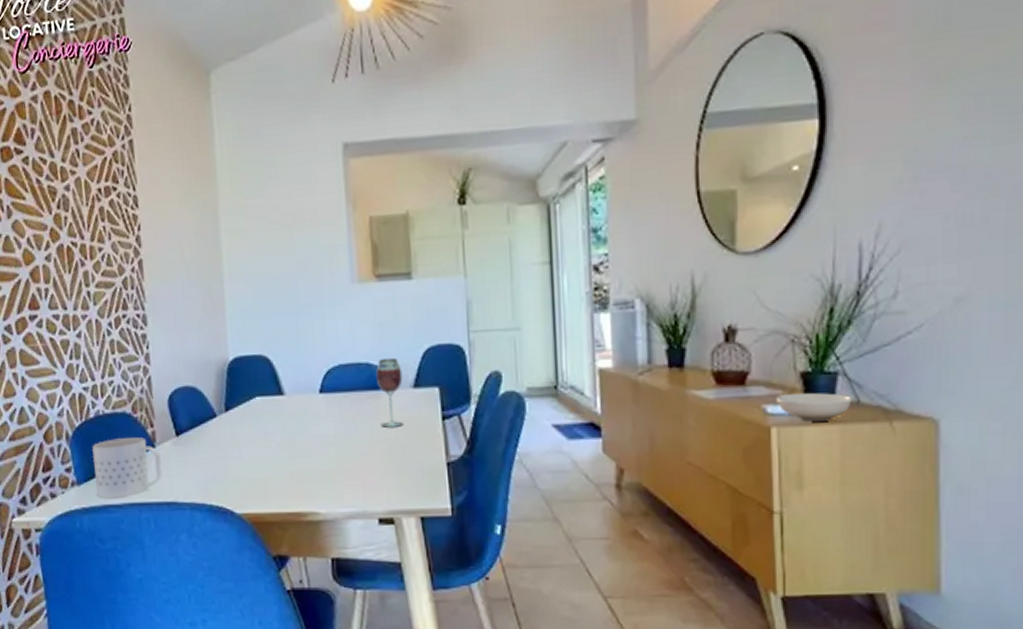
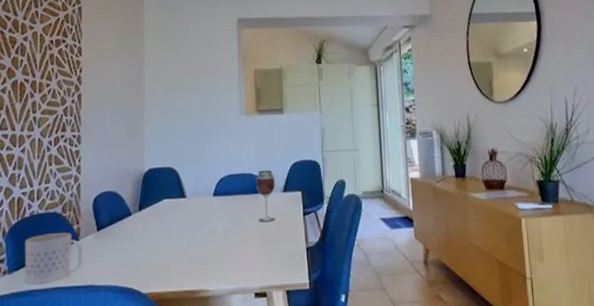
bowl: present [775,393,852,422] -> none [523,194,569,214]

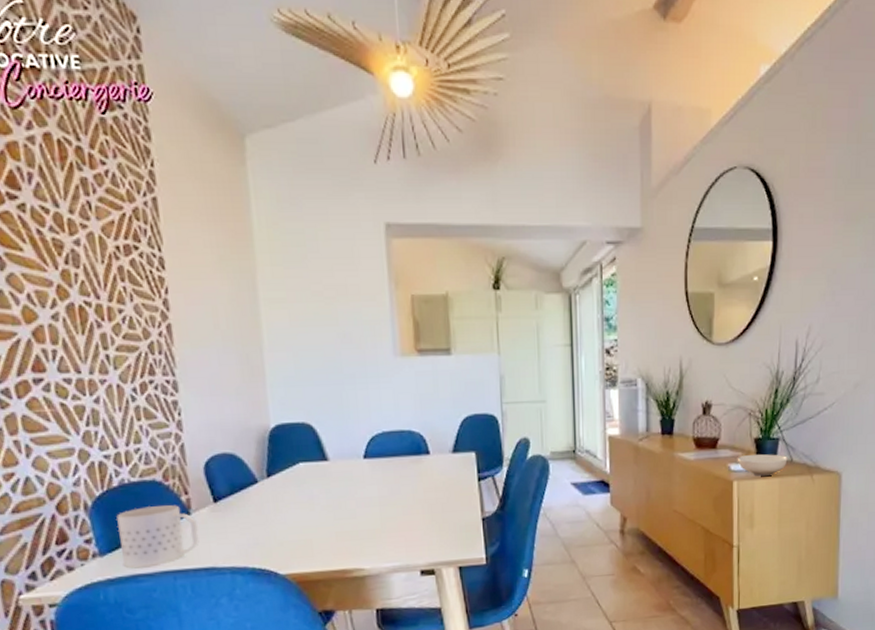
wineglass: present [256,170,276,222] -> none [418,426,443,489]
bowl: none [523,194,569,214] -> present [737,454,788,476]

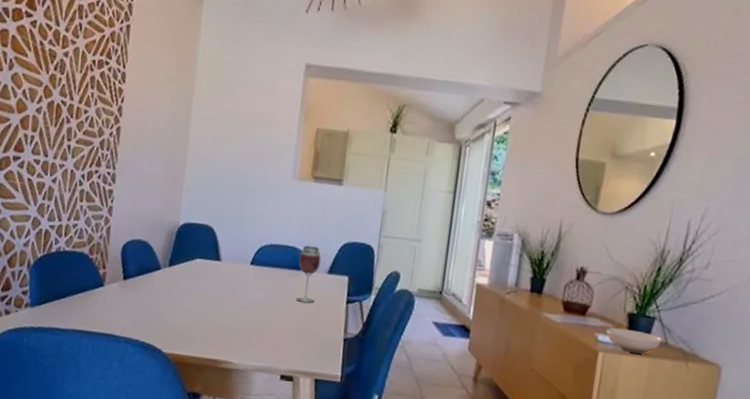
mug: present [116,505,200,569] -> none [45,273,108,324]
wineglass: none [418,426,443,489] -> present [296,246,321,303]

